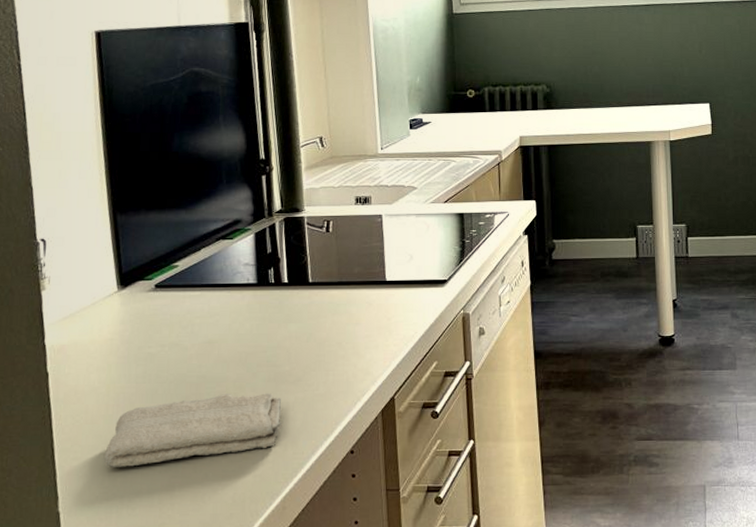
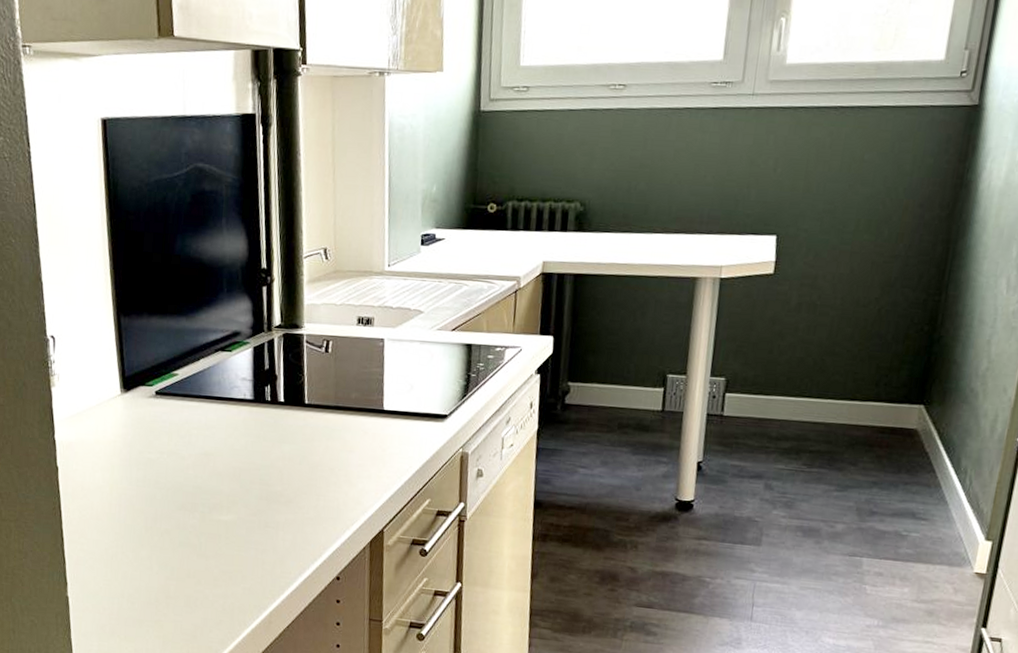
washcloth: present [103,393,282,467] -> none [107,506,272,565]

